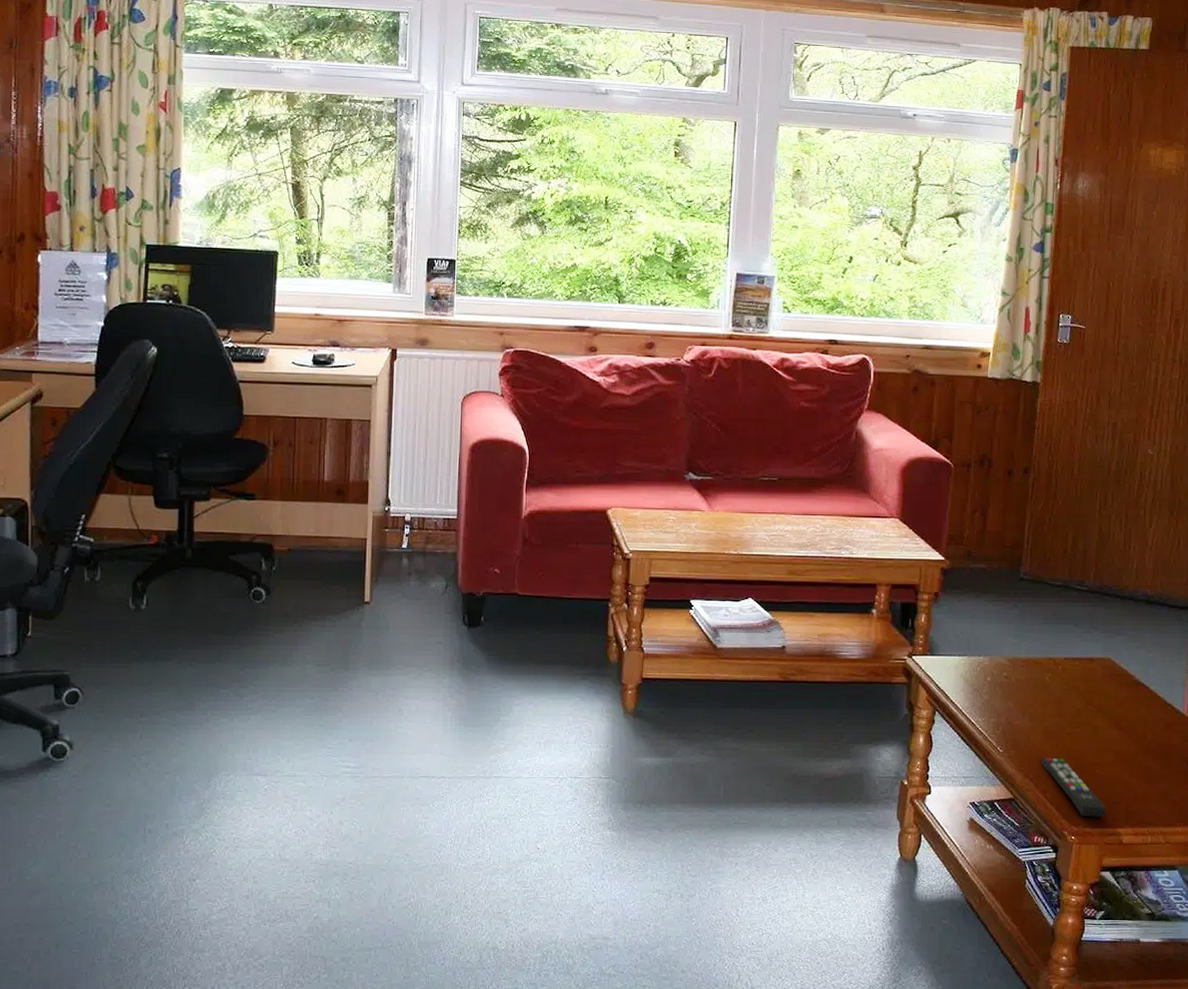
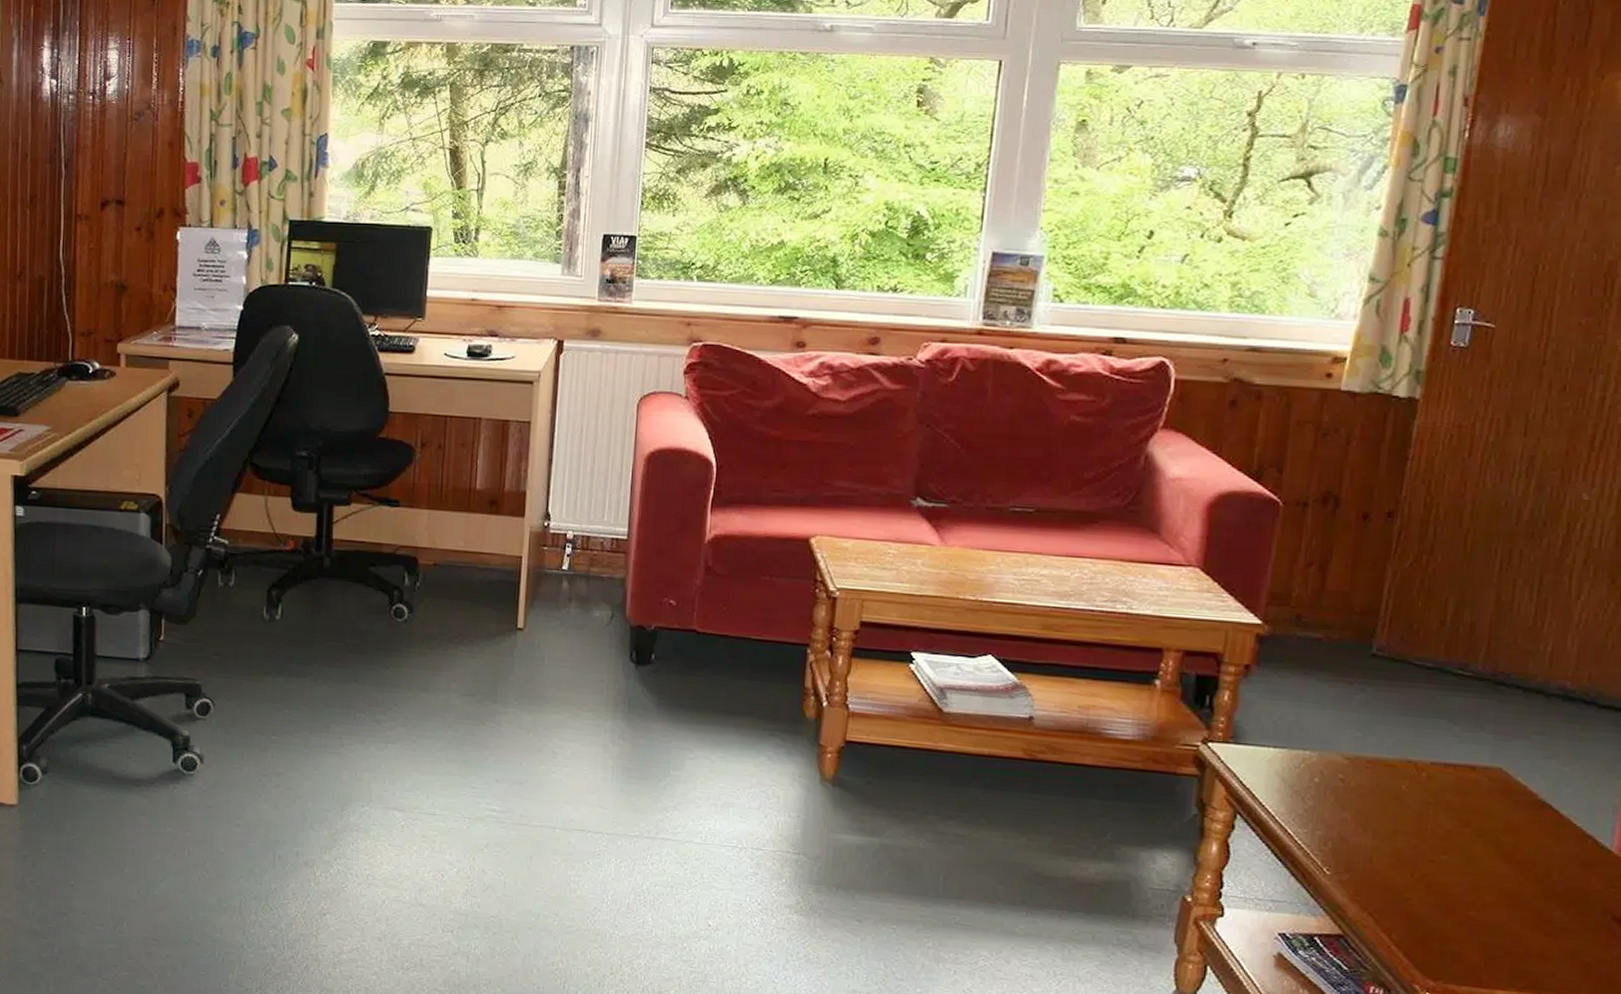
remote control: present [1041,756,1107,817] -> none [1386,886,1482,973]

